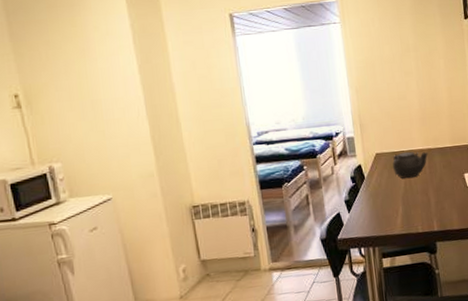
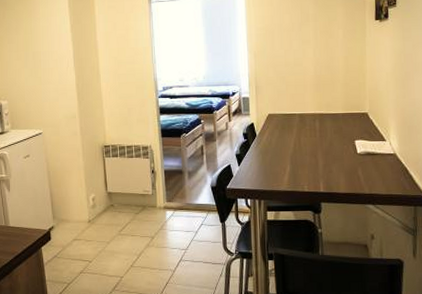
teapot: present [392,151,429,179] -> none [283,114,320,140]

